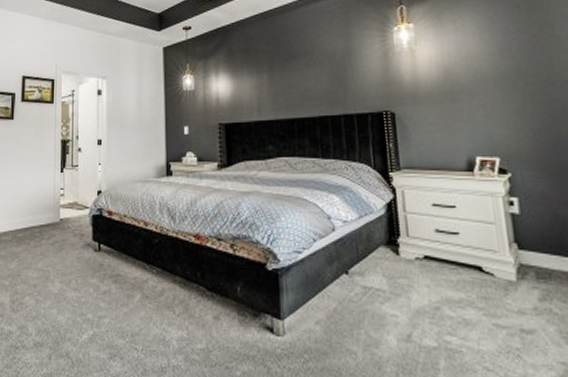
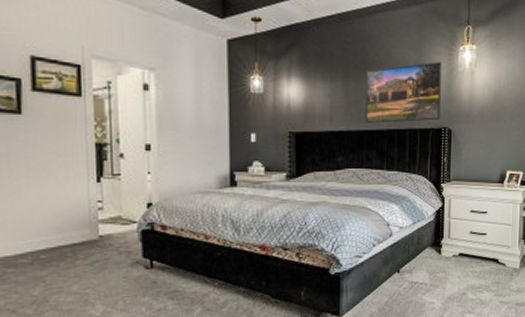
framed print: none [292,44,379,111] -> present [366,61,441,123]

